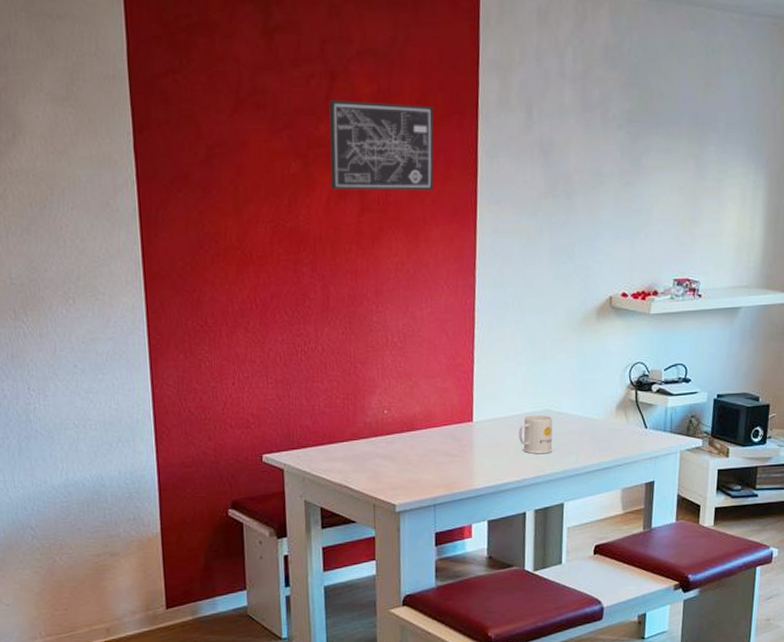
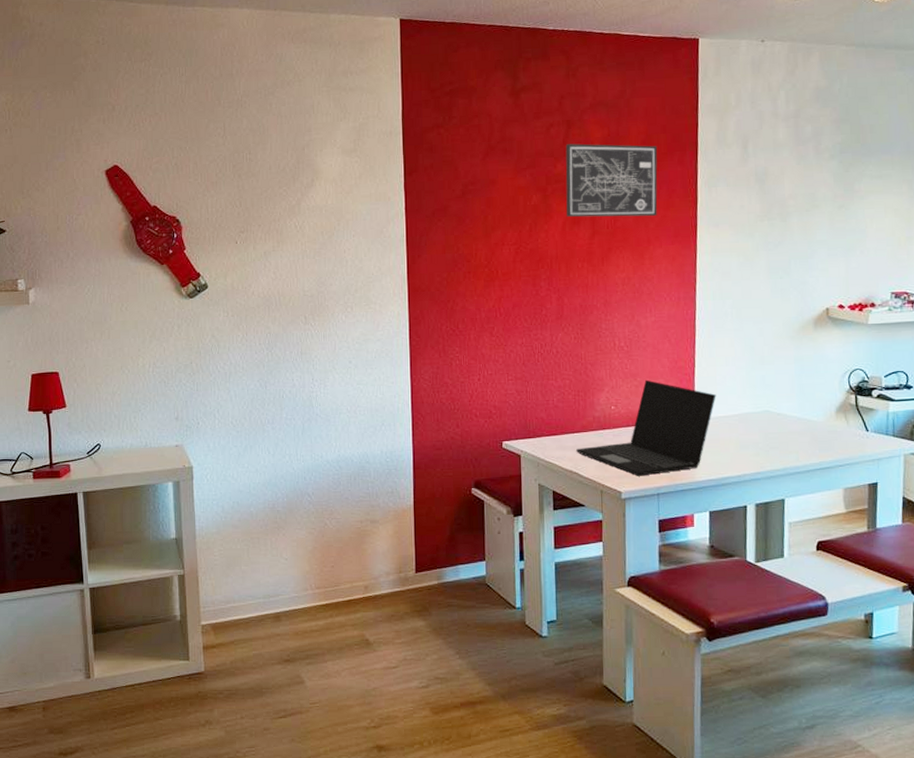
laptop: none [346,379,496,487] -> present [576,379,716,476]
mug: present [518,414,553,455] -> none [739,415,773,452]

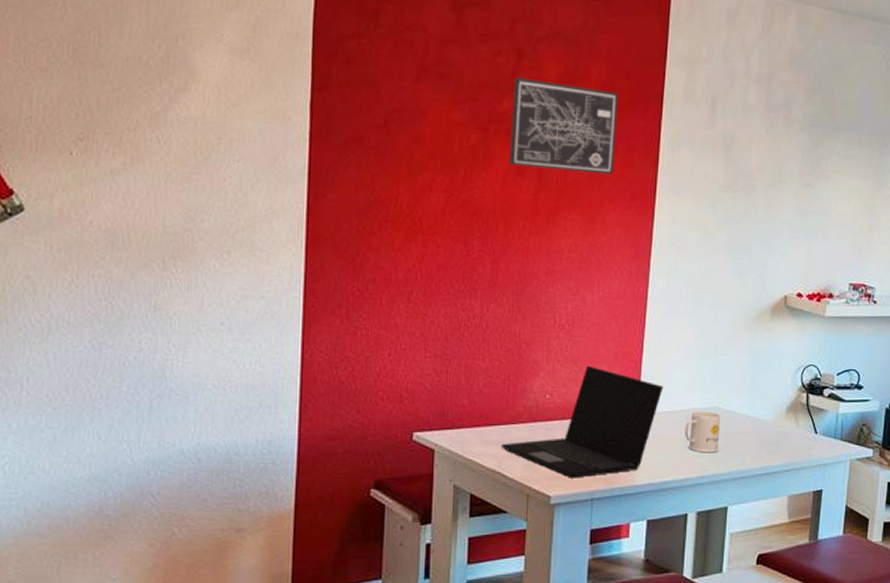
mug: none [739,415,773,452] -> present [685,411,721,453]

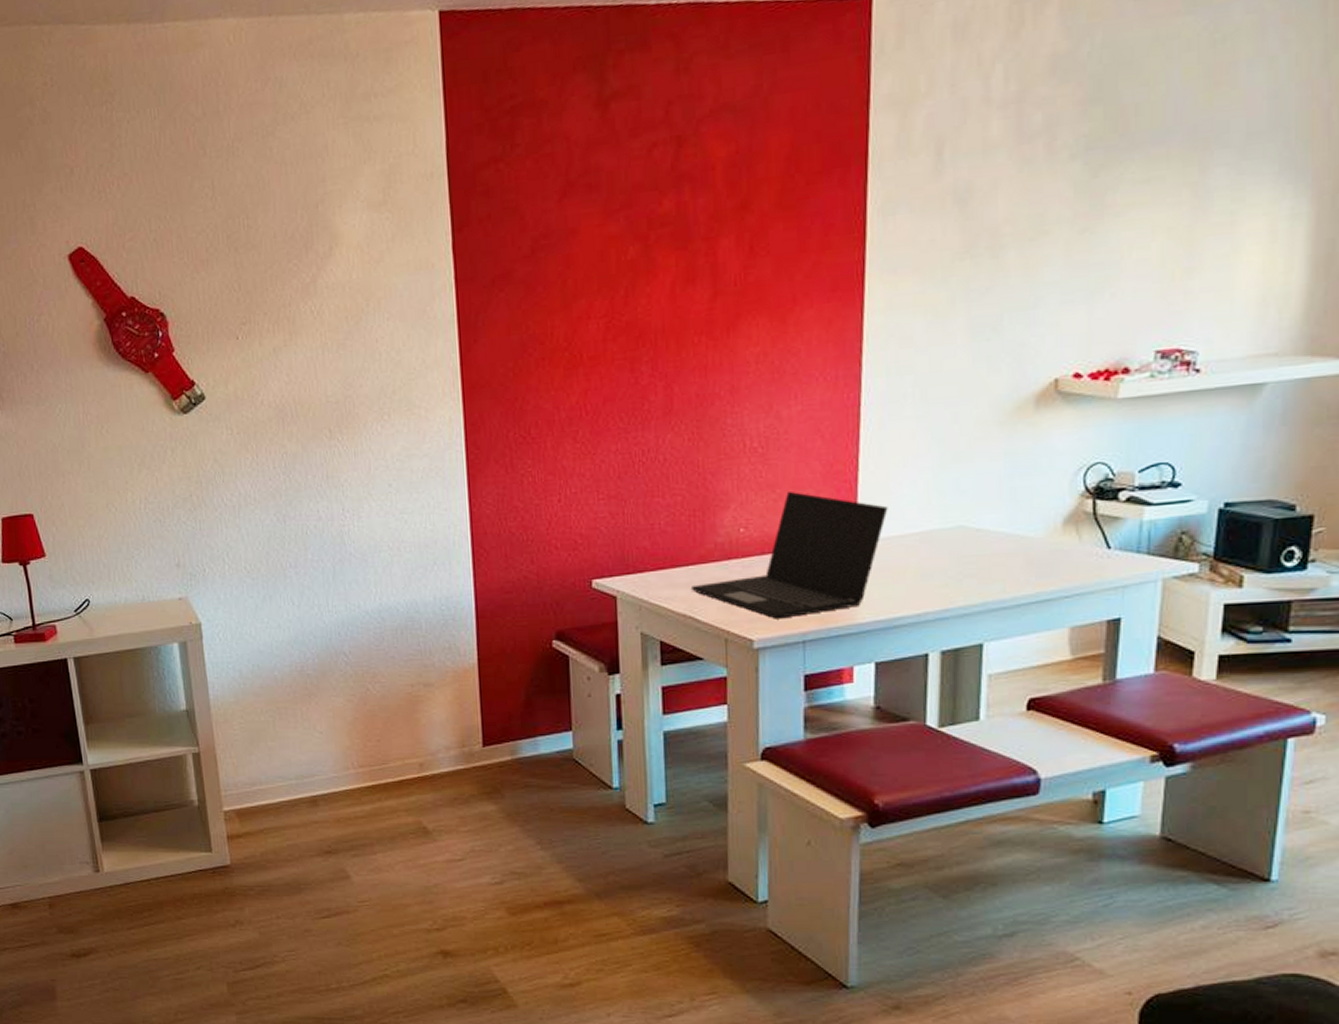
wall art: present [509,78,619,176] -> none [674,162,809,274]
mug: present [685,411,721,453] -> none [919,531,969,582]

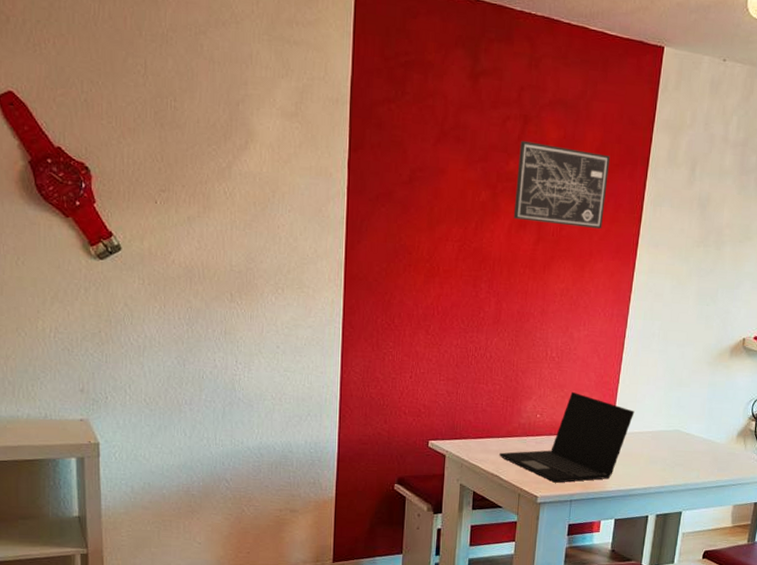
wall art: none [674,162,809,274] -> present [513,141,611,230]

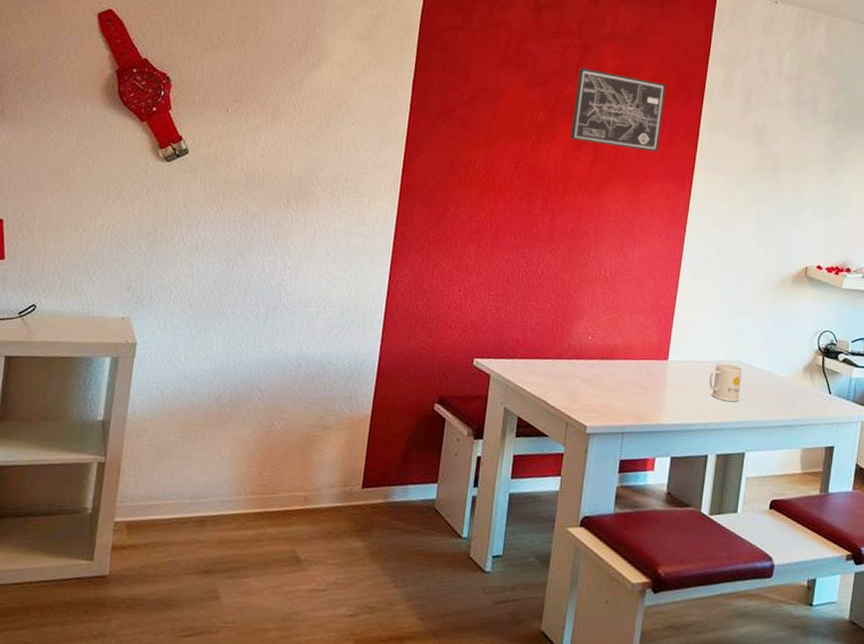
laptop: present [499,391,635,483] -> none [547,314,692,412]
mug: none [650,433,681,468] -> present [709,363,743,402]

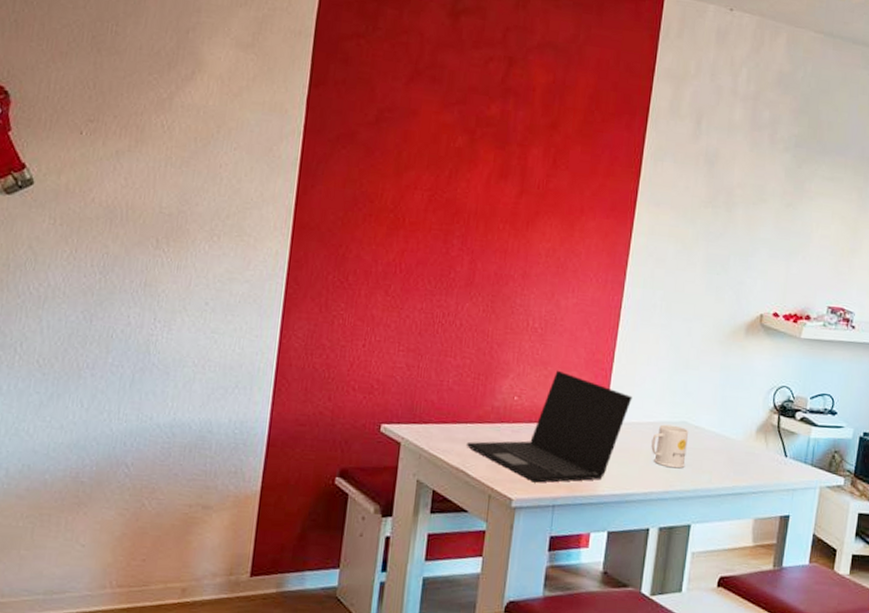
laptop: none [547,314,692,412] -> present [467,370,633,483]
wall art: present [570,68,667,153] -> none [493,84,606,184]

